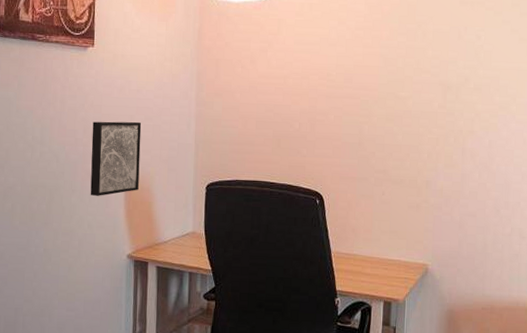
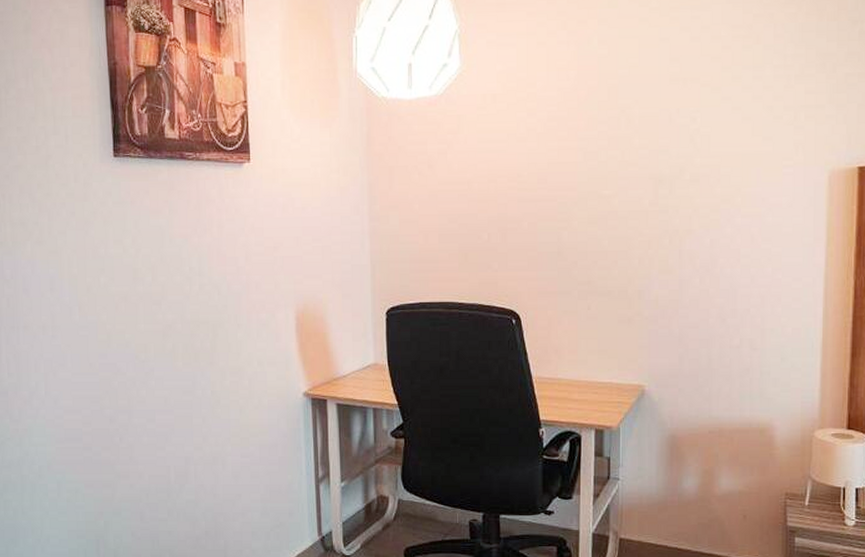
wall art: present [90,121,142,196] -> none [255,243,311,330]

